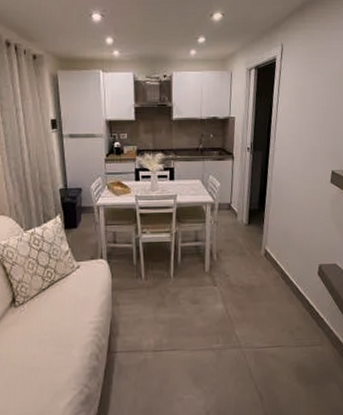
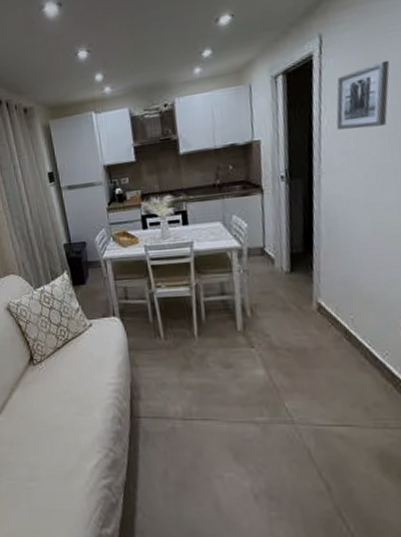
wall art: none [287,72,324,119] -> present [336,60,390,130]

